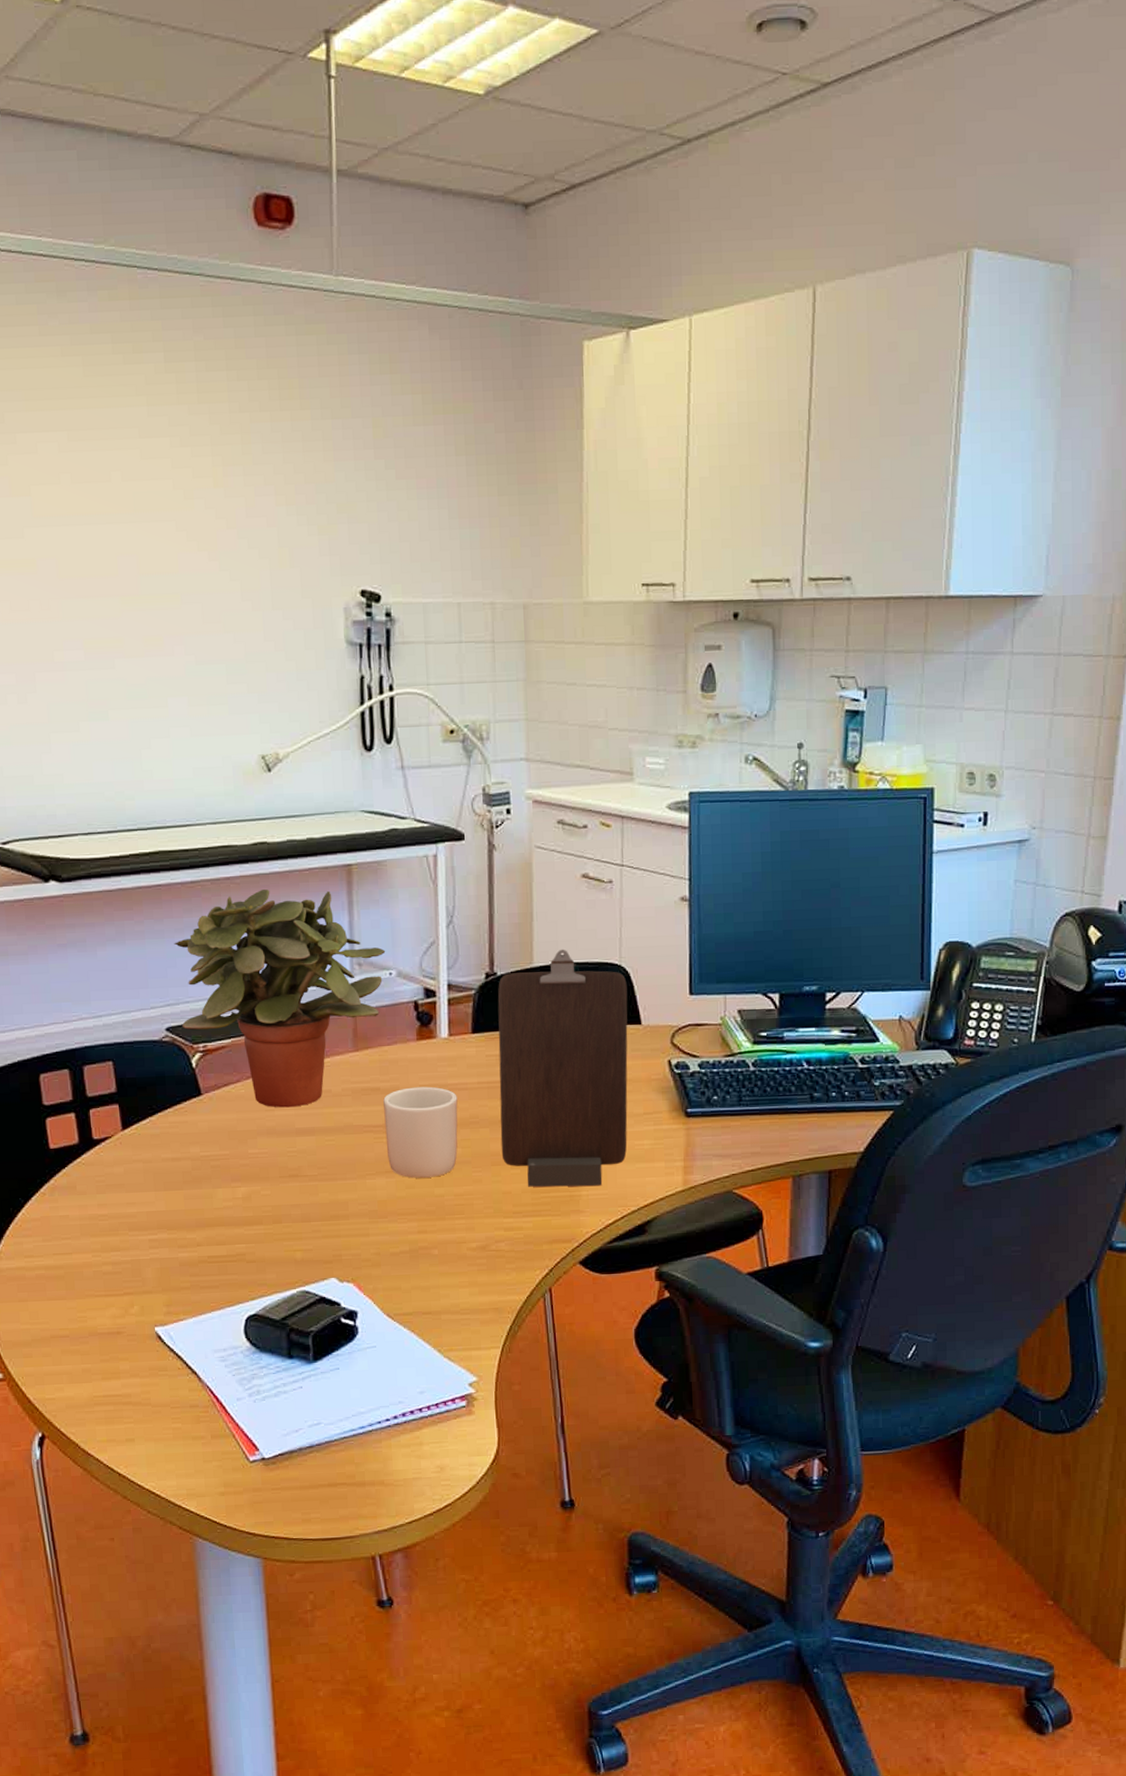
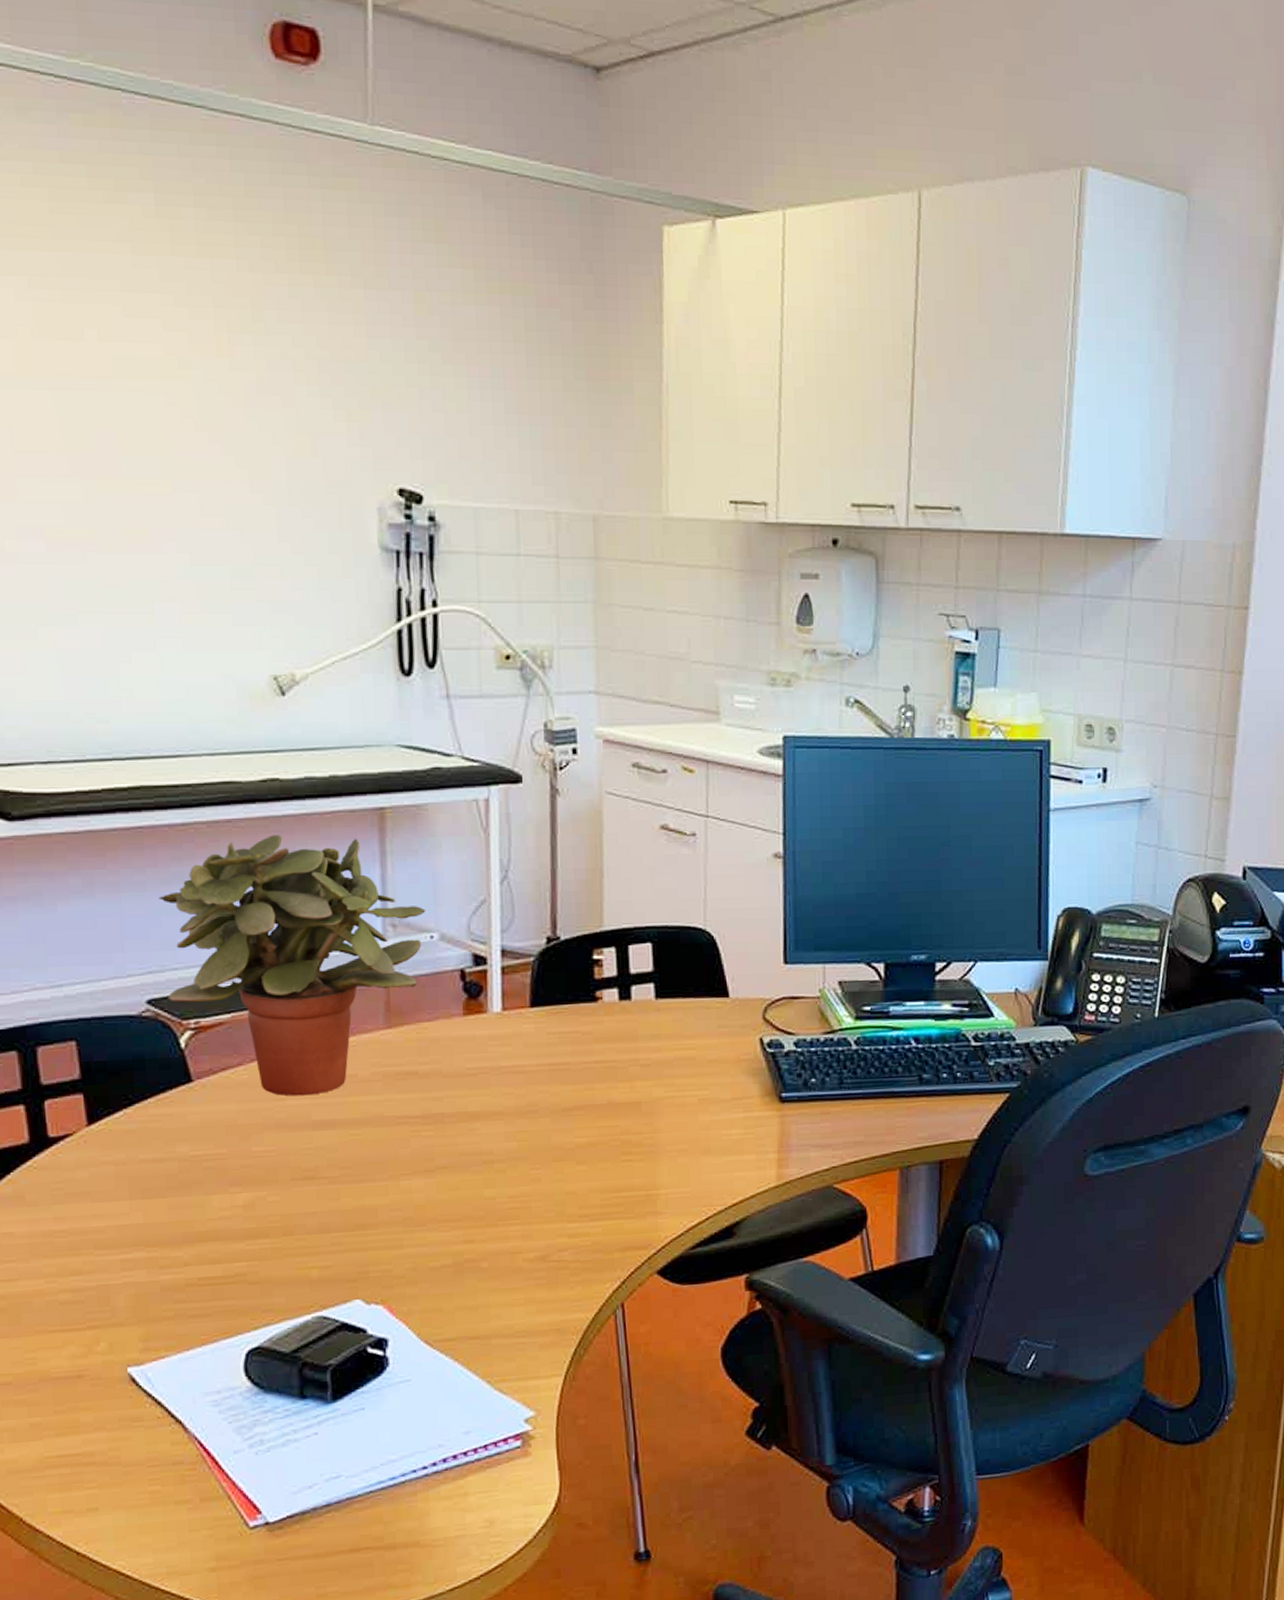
mug: present [383,1086,458,1178] -> none [422,1069,513,1178]
clipboard: present [497,949,628,1187] -> none [561,910,714,1186]

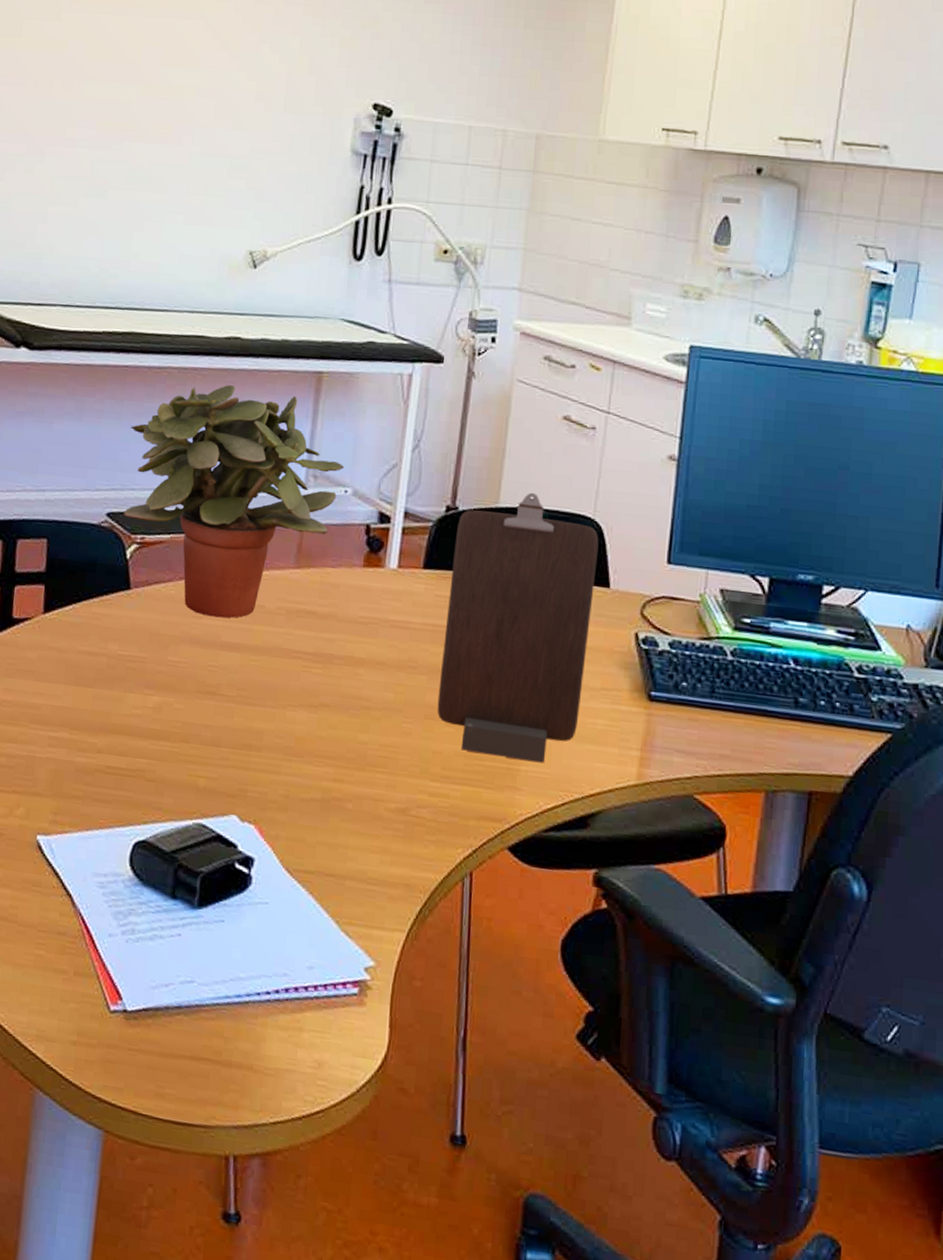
clipboard: none [561,910,714,1186] -> present [437,492,599,763]

